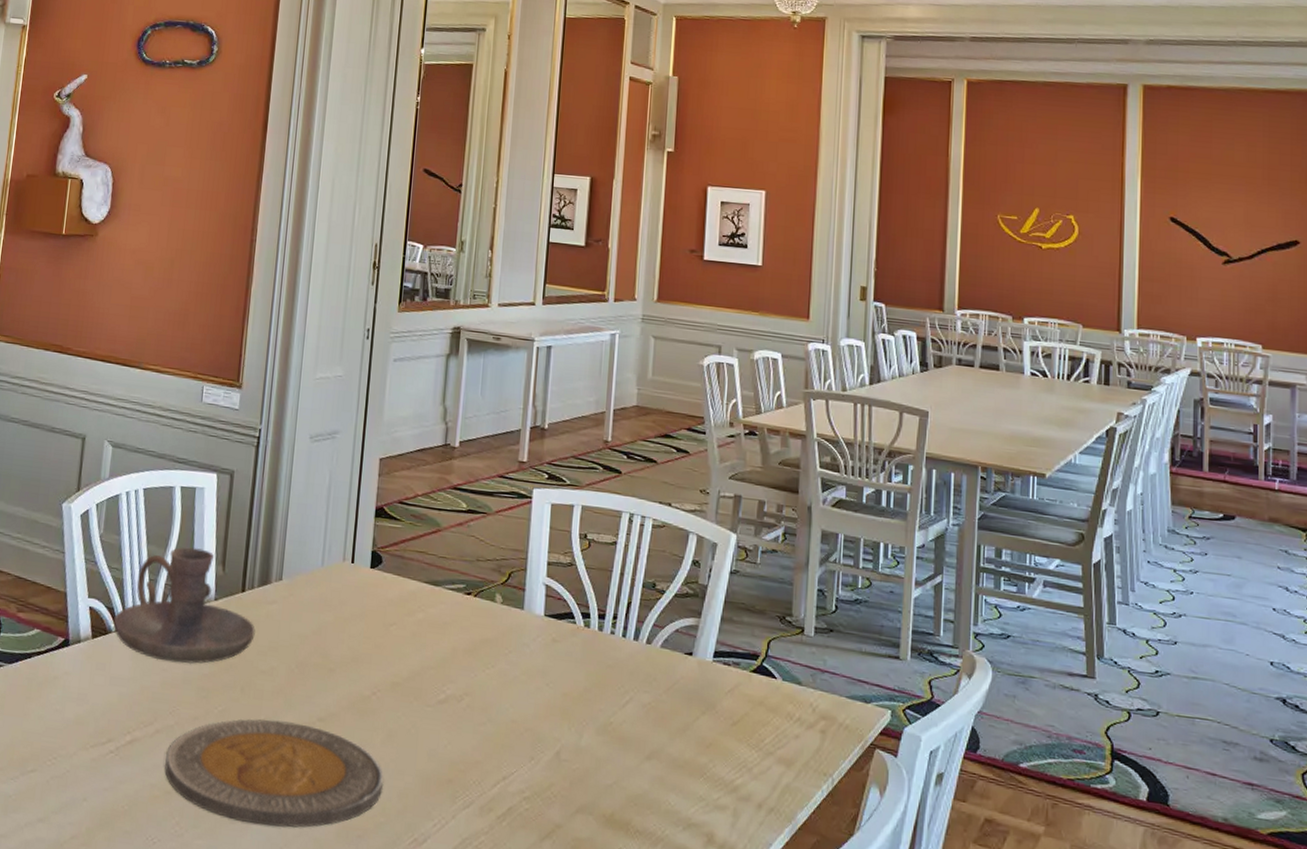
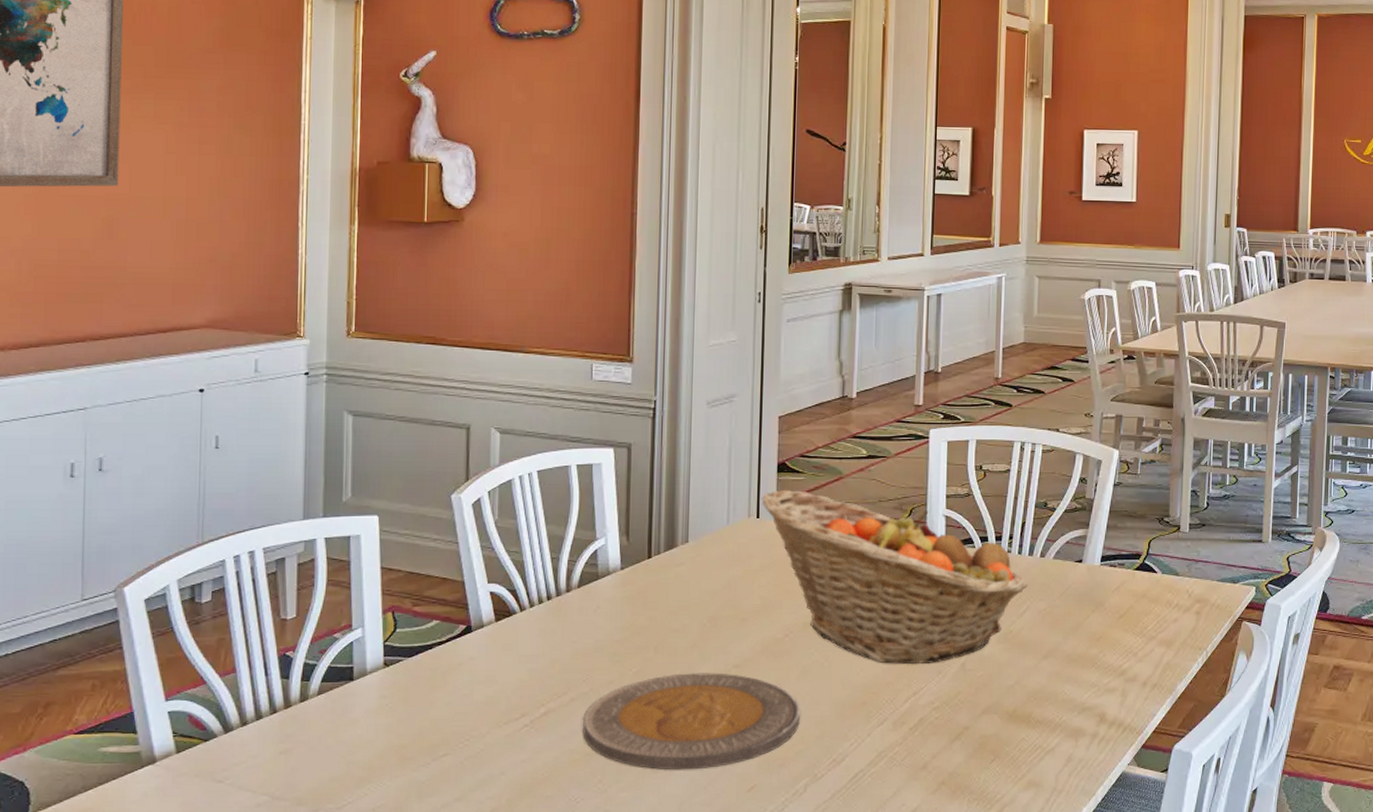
candle holder: present [113,547,256,664] -> none [517,522,665,634]
fruit basket: none [357,535,631,748] -> present [761,489,1027,665]

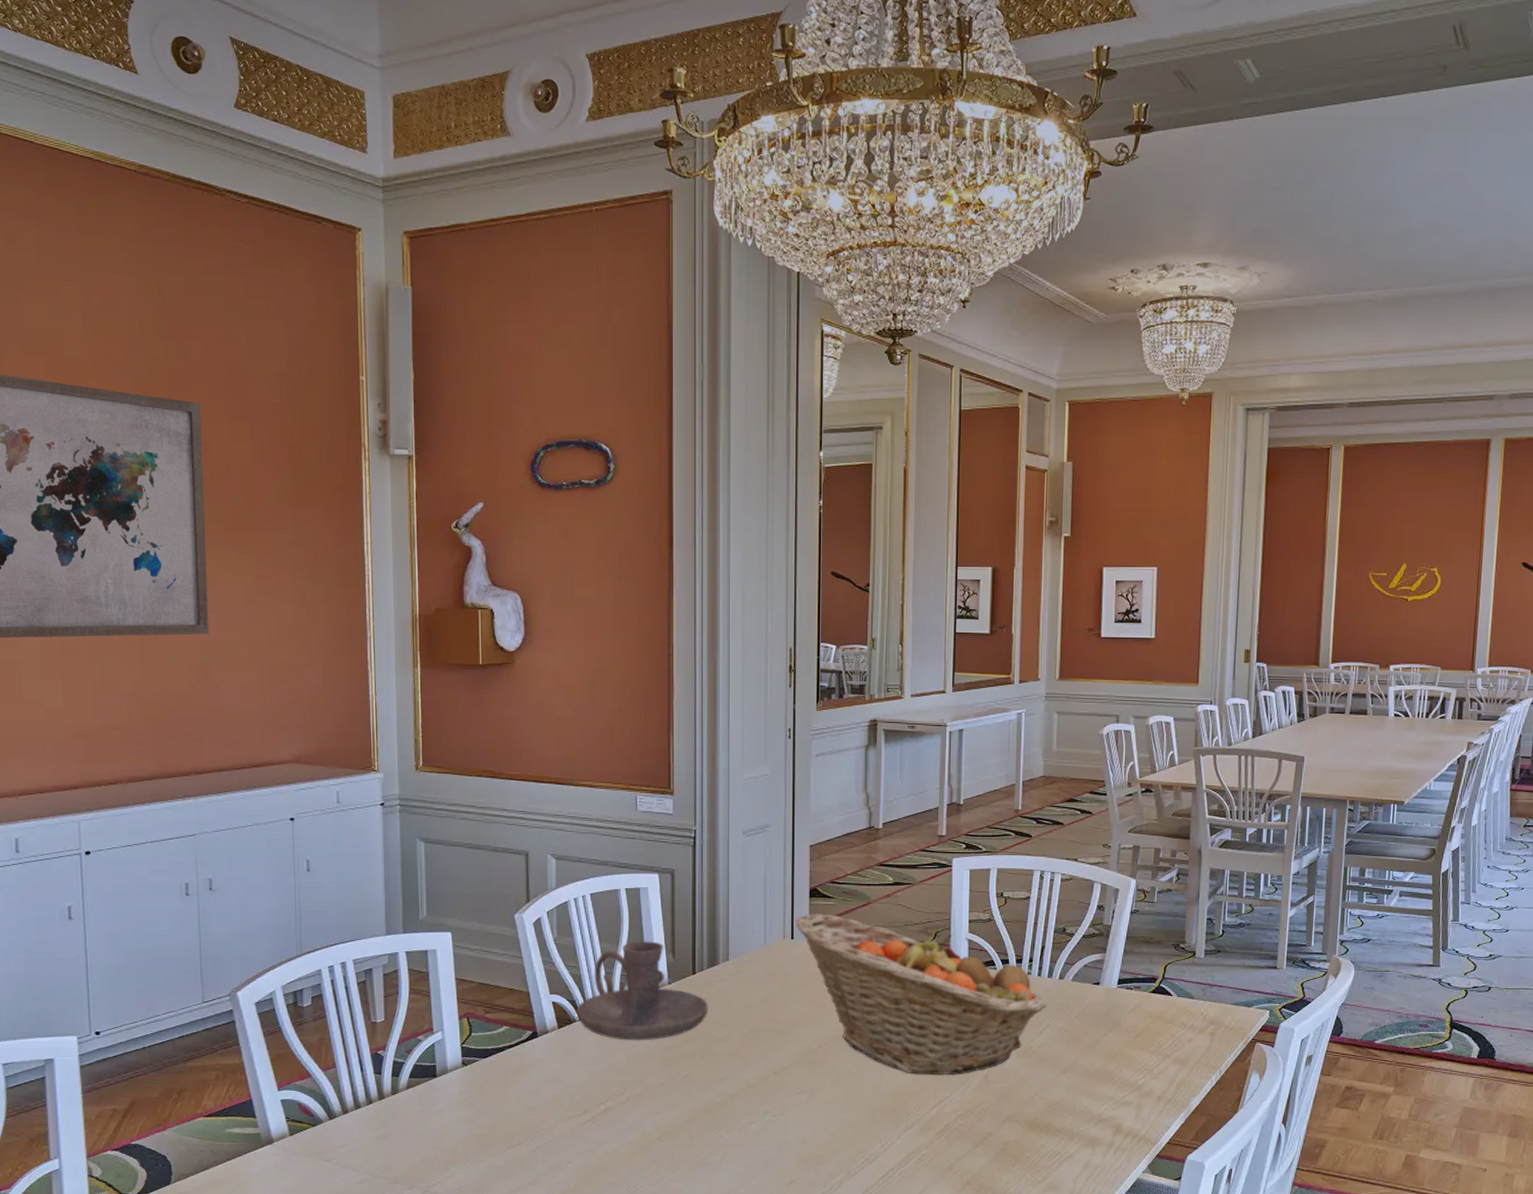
candle holder: none [517,522,665,634] -> present [576,941,708,1041]
plate: present [583,673,801,771] -> none [639,1078,835,1164]

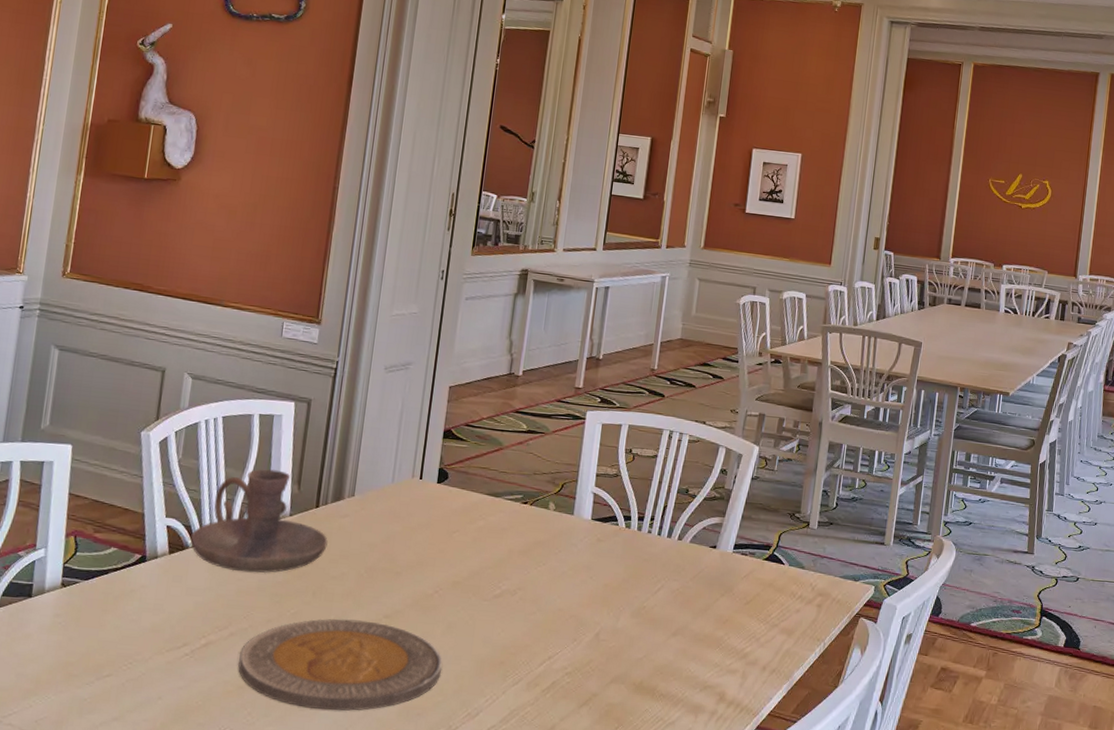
plate: none [639,1078,835,1164] -> present [238,619,443,711]
fruit basket: present [795,913,1047,1076] -> none [426,454,664,632]

